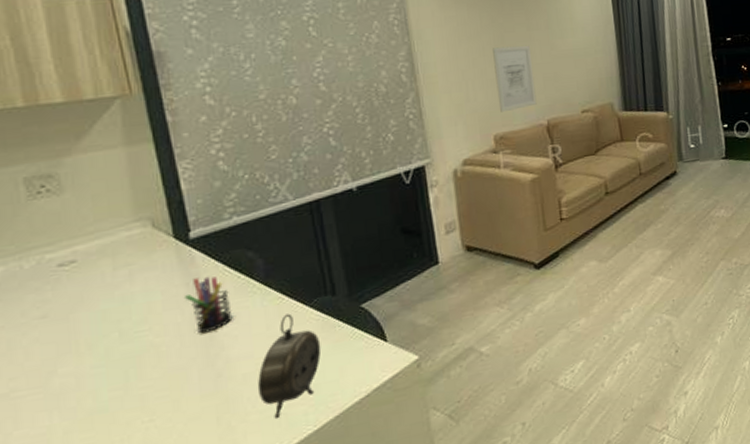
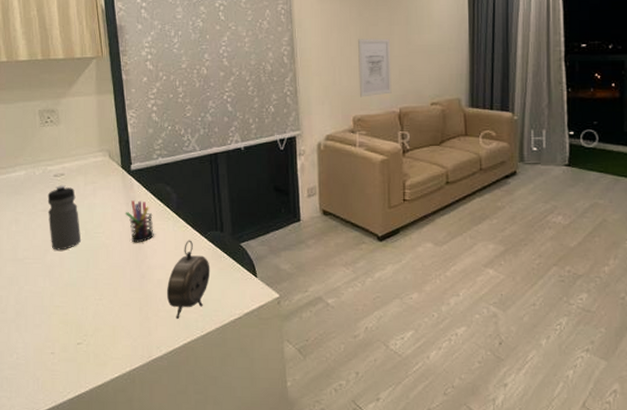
water bottle: none [47,275,113,370] -> present [47,185,82,251]

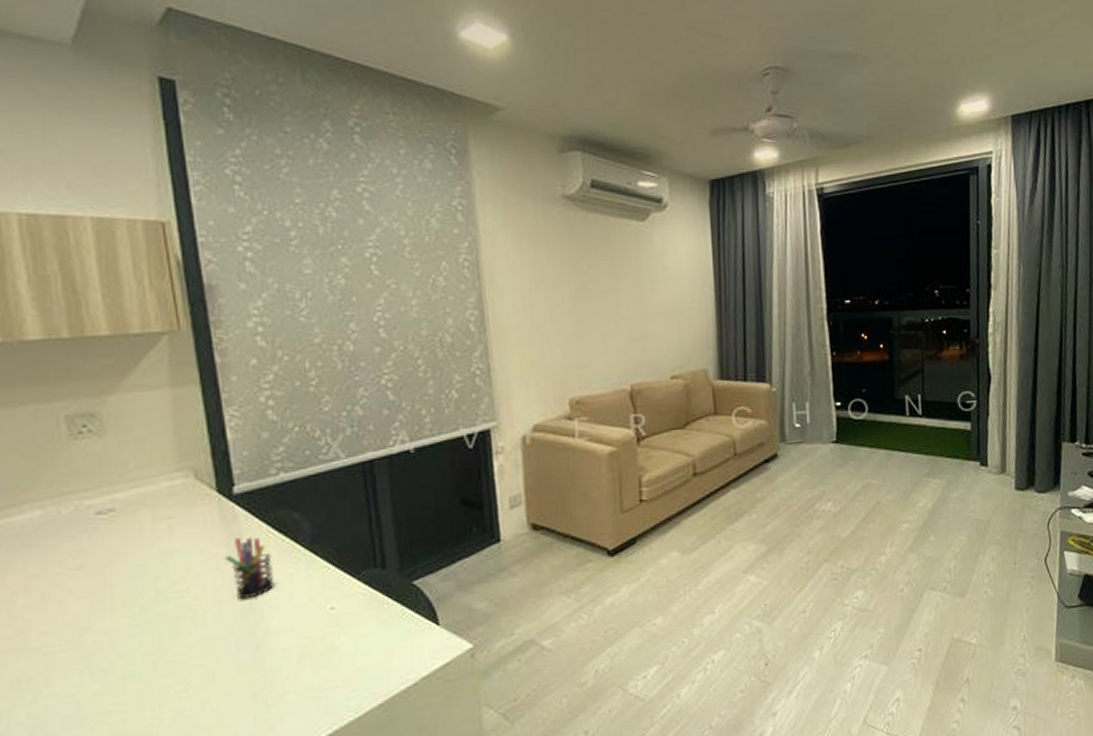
water bottle: present [47,185,82,251] -> none [84,526,149,627]
alarm clock: present [166,240,210,319] -> none [297,585,368,700]
wall art: present [358,38,392,98] -> none [573,297,620,374]

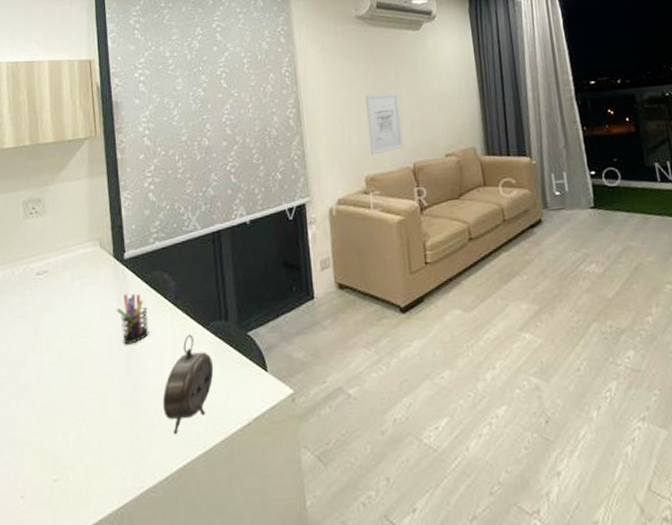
alarm clock: none [297,585,368,700] -> present [162,334,214,434]
wall art: none [573,297,620,374] -> present [366,91,404,155]

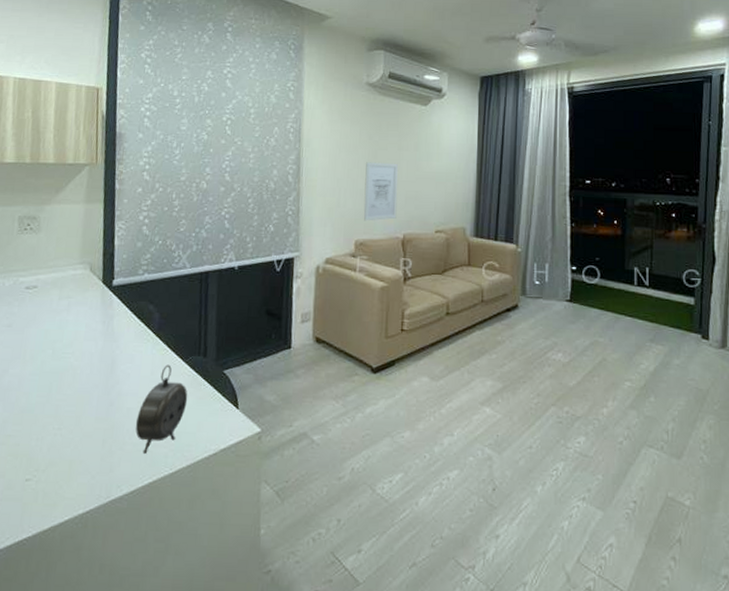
pen holder: present [116,293,149,345] -> none [99,318,131,366]

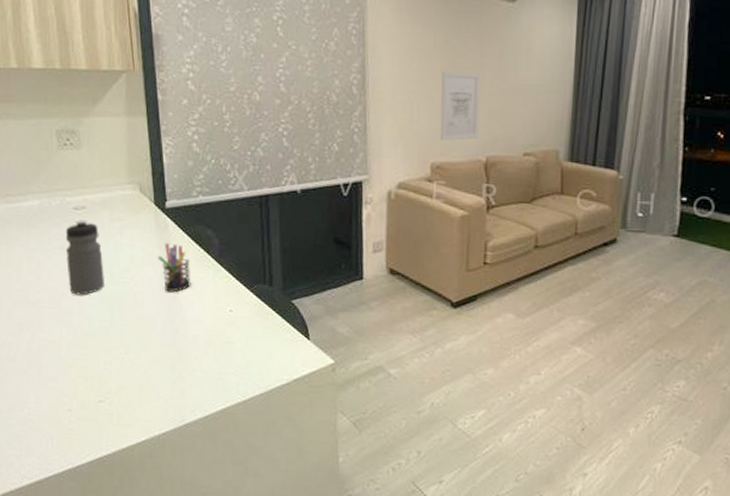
water bottle: none [11,298,48,372] -> present [65,220,105,295]
pen holder: none [99,318,131,366] -> present [157,243,191,292]
alarm clock: present [135,364,188,453] -> none [203,292,256,380]

